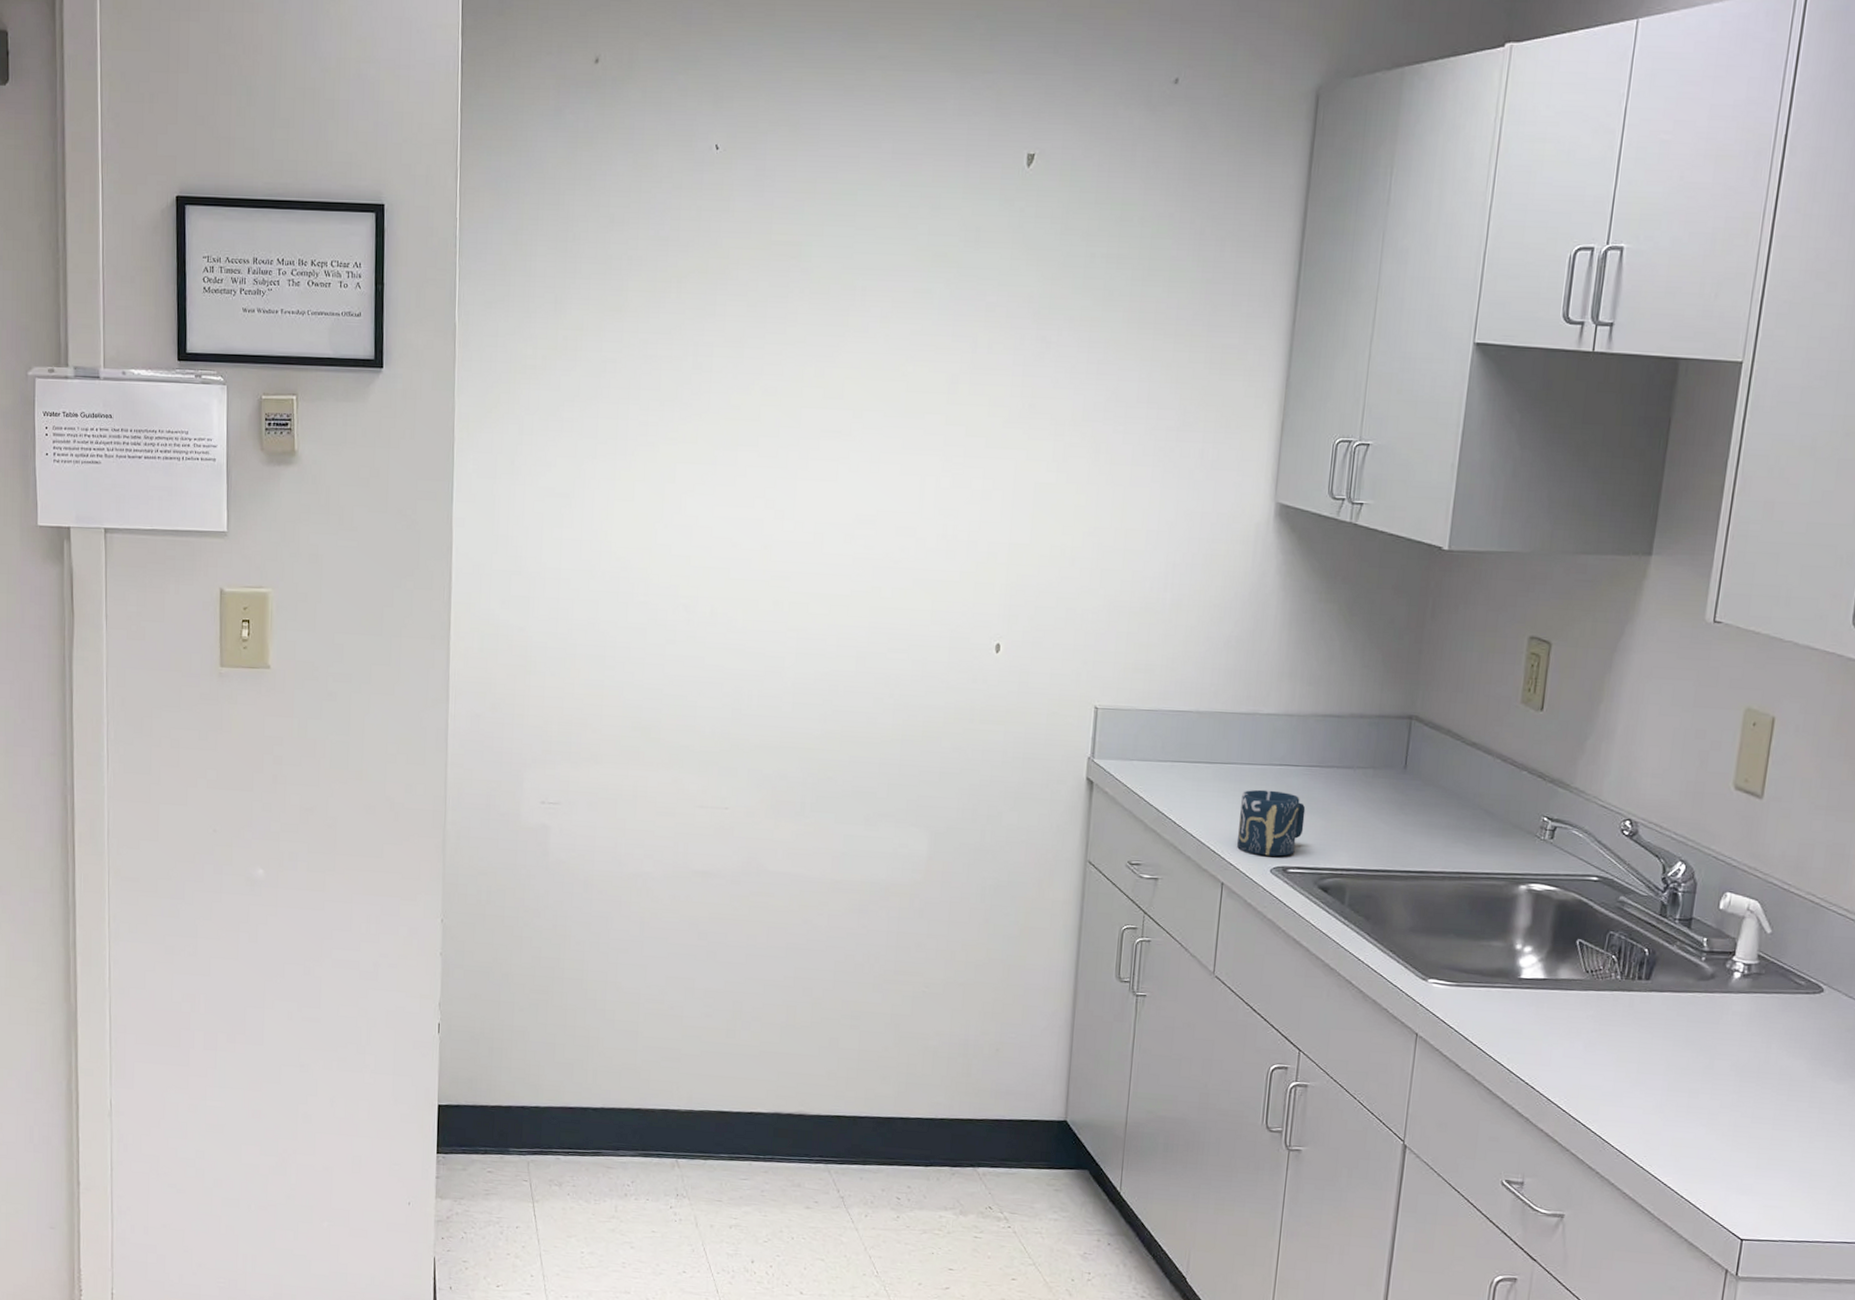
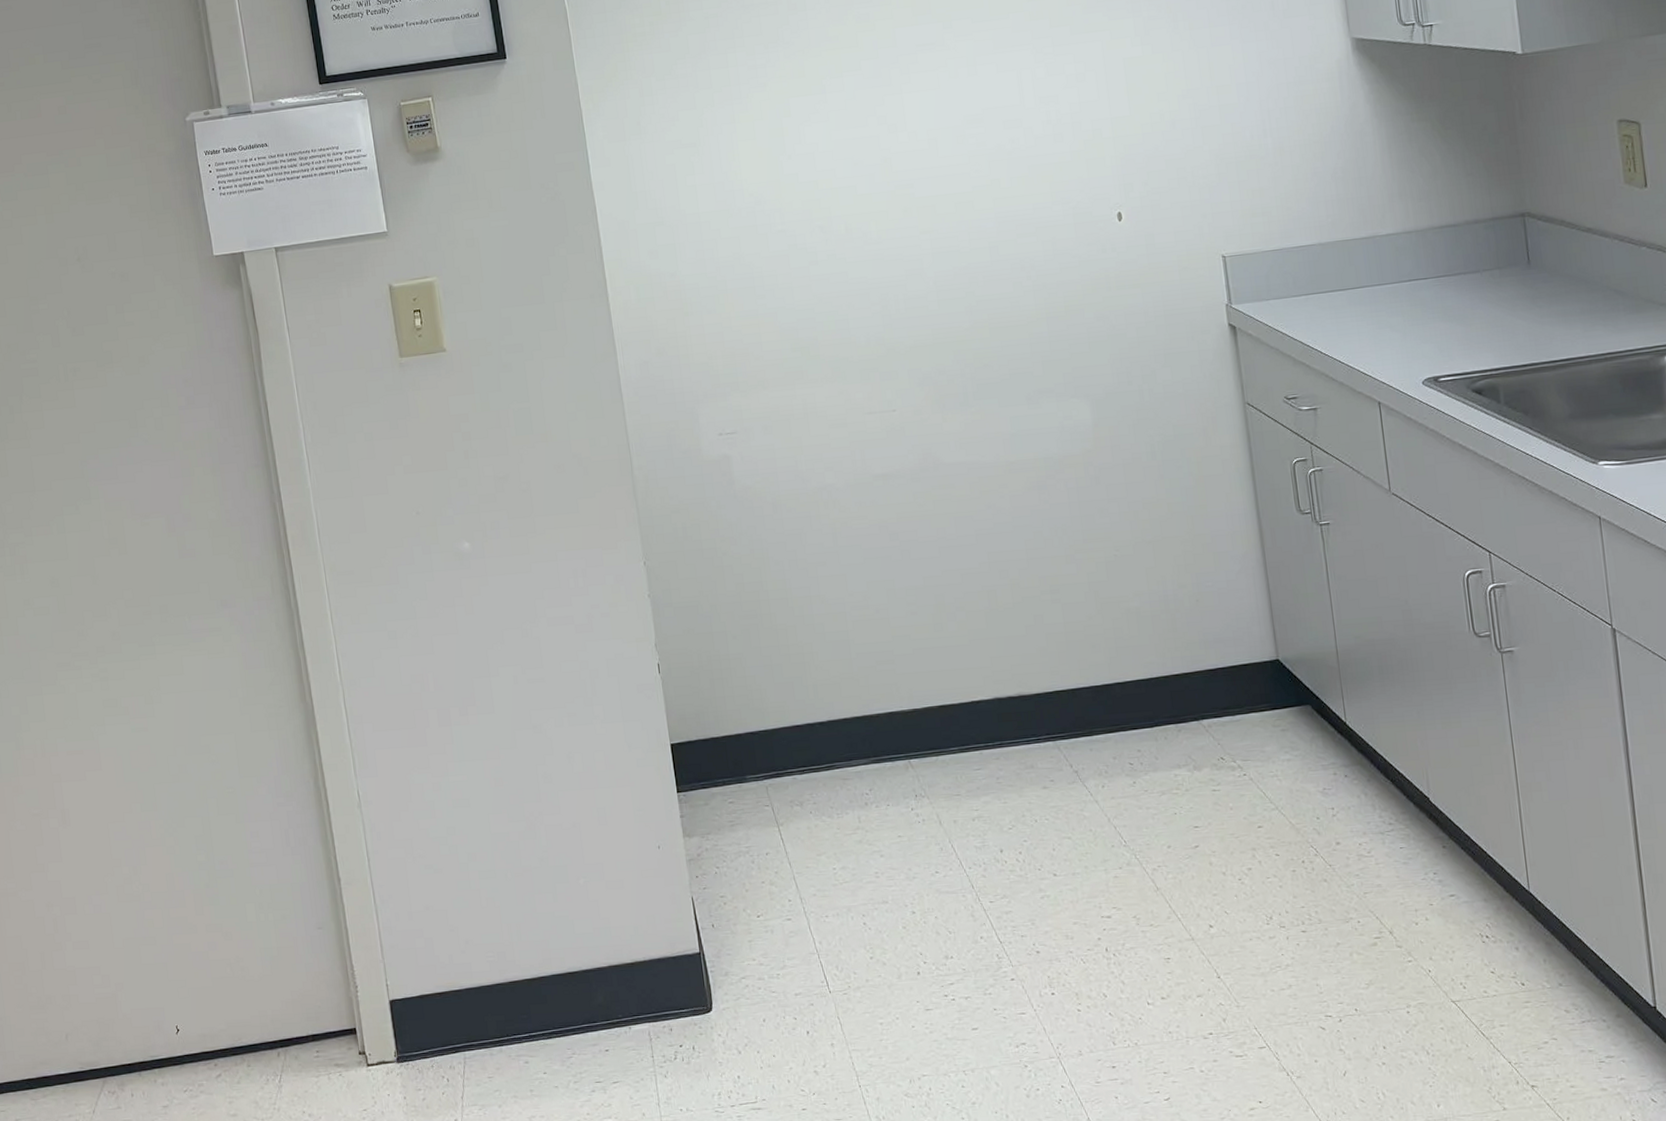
cup: present [1237,789,1306,857] -> none [1379,305,1446,370]

